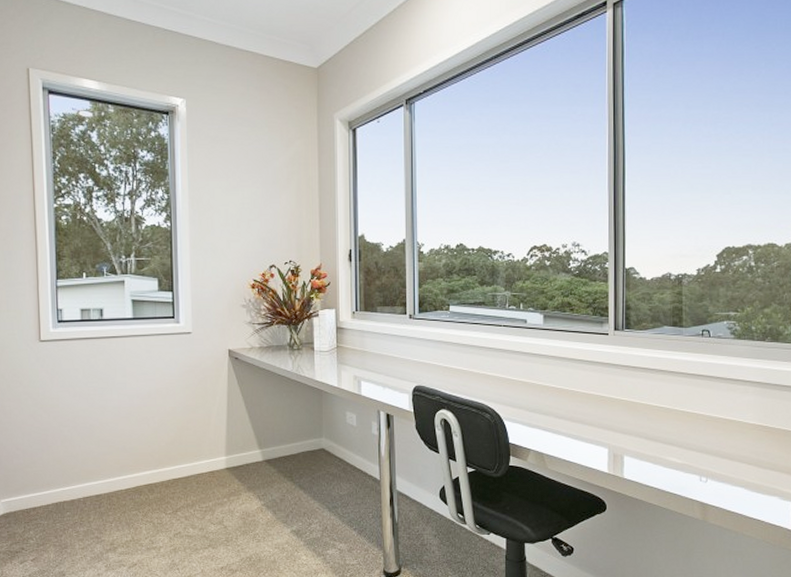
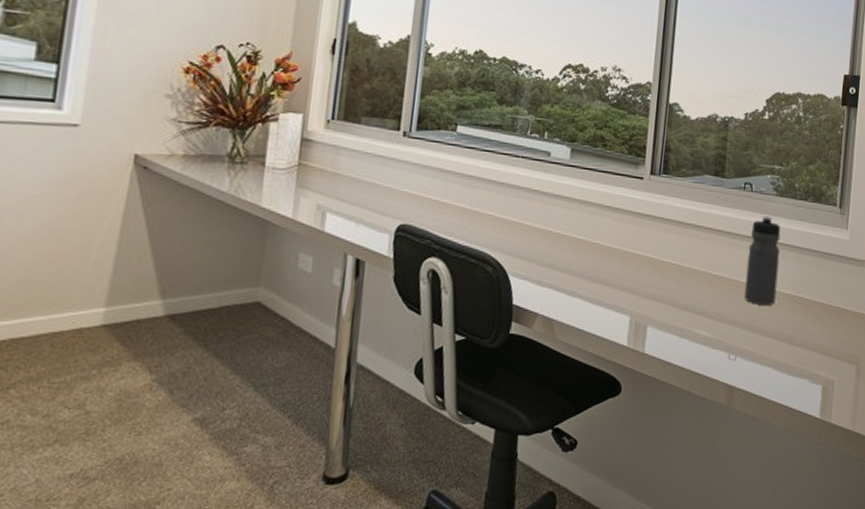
water bottle: none [710,357,742,434] -> present [744,216,781,305]

